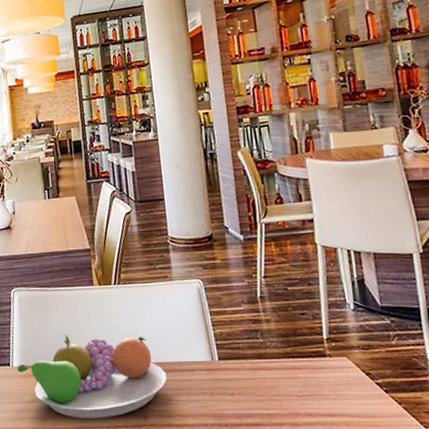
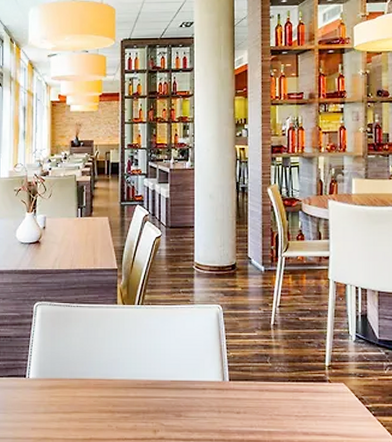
fruit bowl: present [17,334,167,419] -> none [33,350,179,431]

